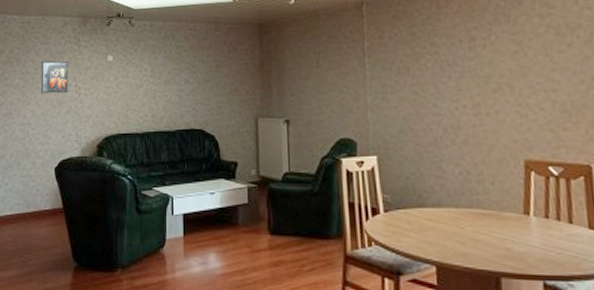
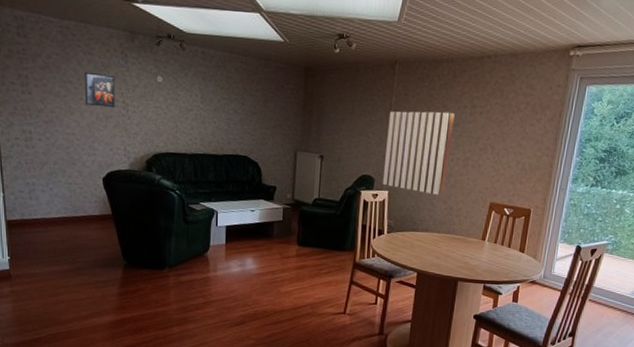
wall panel: none [363,50,455,156] -> present [382,111,455,195]

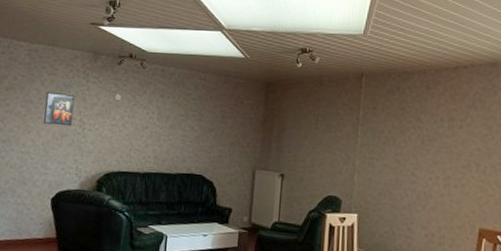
wall panel: present [382,111,455,195] -> none [350,125,431,220]

